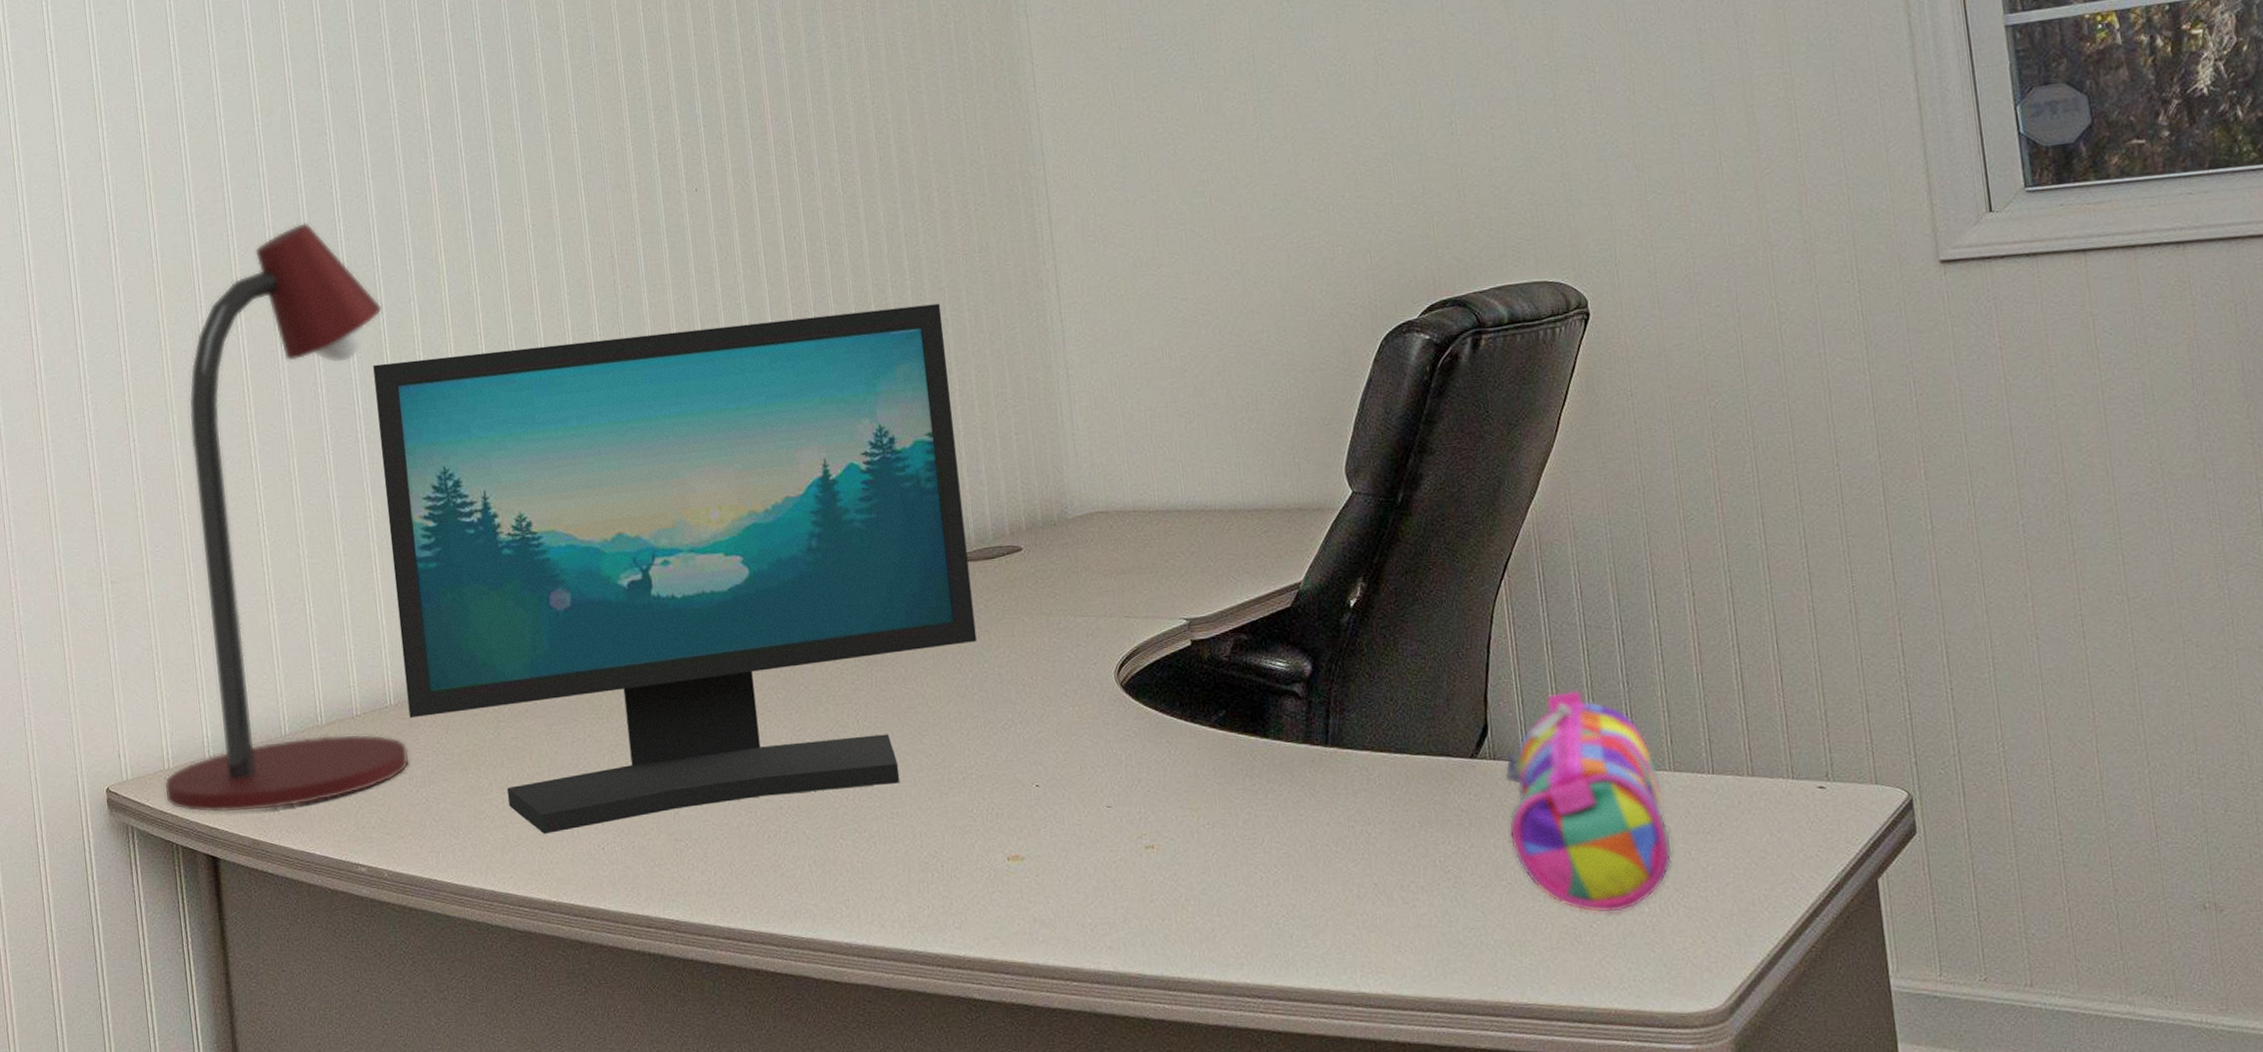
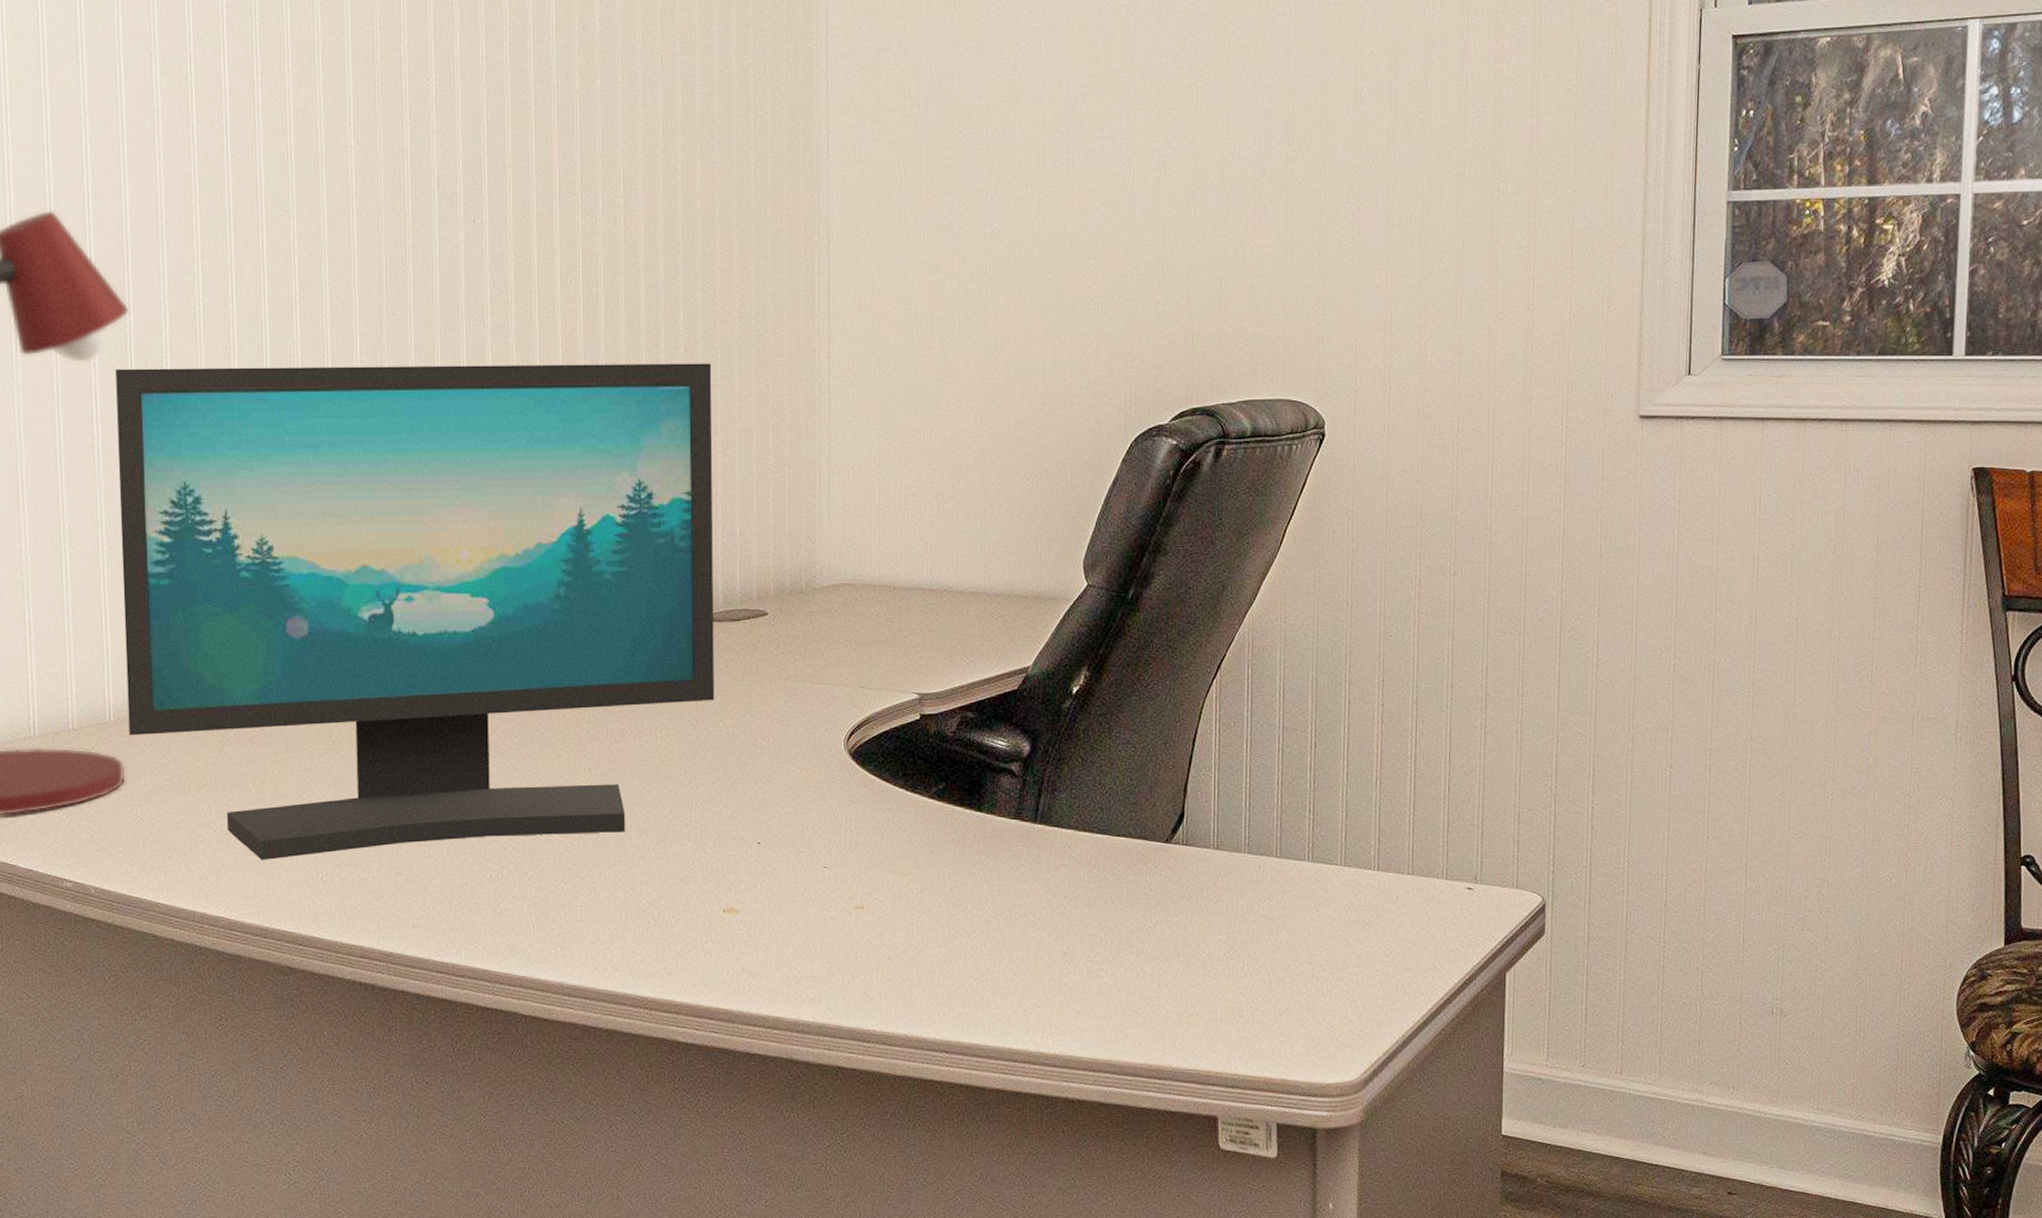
pencil case: present [1504,690,1673,914] -> none [1191,786,1334,991]

